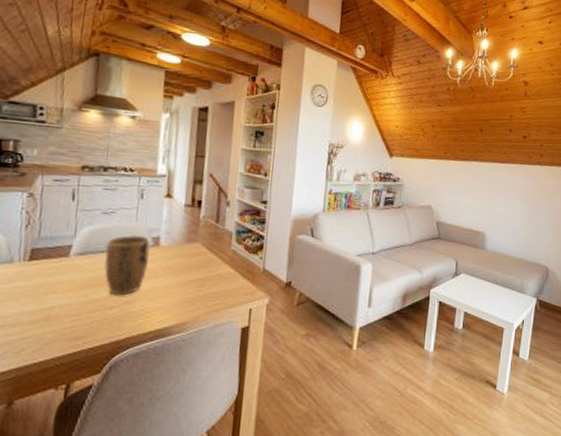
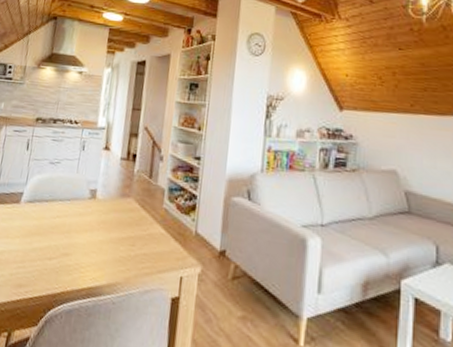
plant pot: present [103,234,151,296] -> none [47,185,88,247]

